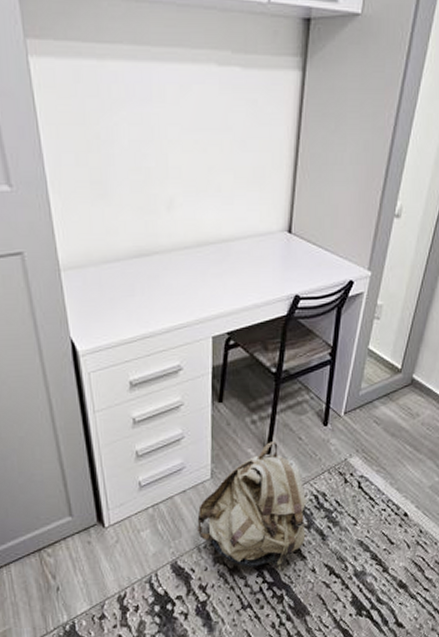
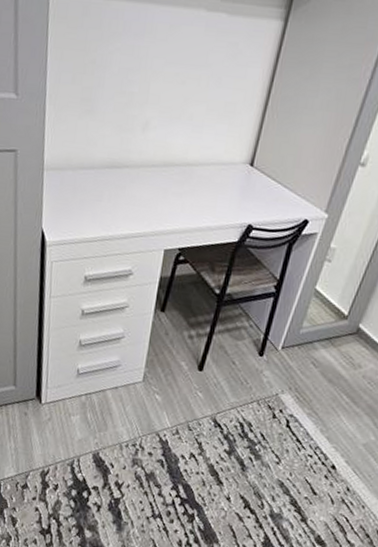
backpack: present [197,442,307,571] -> none [122,359,232,489]

